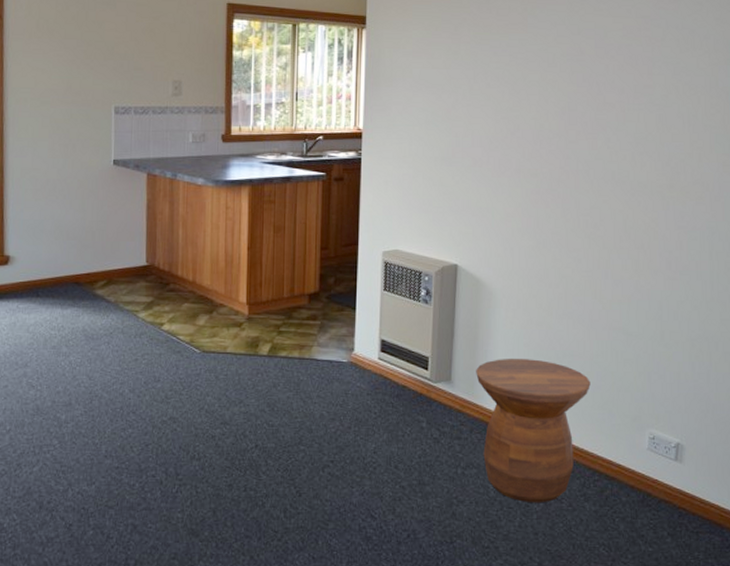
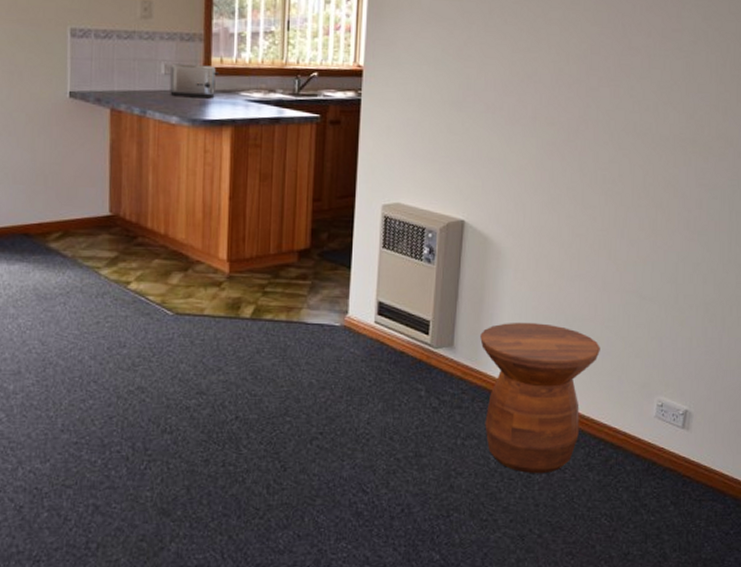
toaster: none [196,133,238,162] -> present [169,63,219,99]

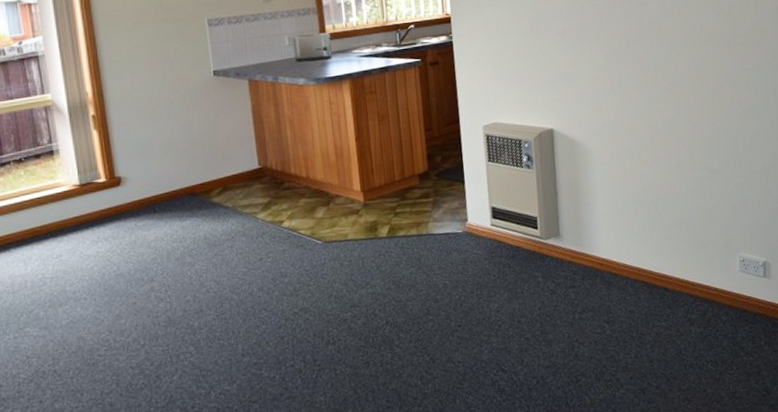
side table: present [480,322,600,474] -> none [581,205,684,335]

